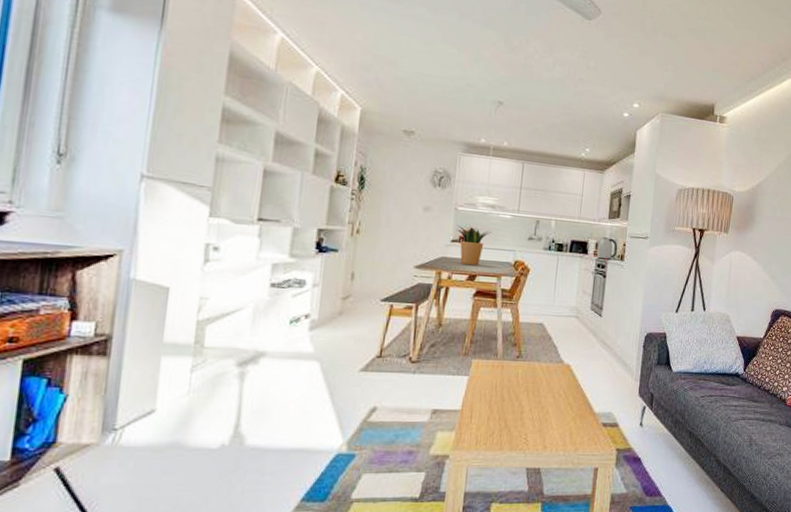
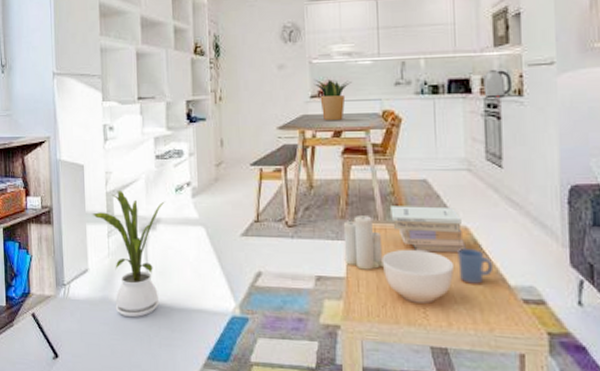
house plant: none [173,319,275,463] -> present [93,191,165,318]
candle: none [461,351,499,403] -> present [343,213,383,270]
bowl: none [495,383,555,430] -> present [381,249,455,304]
books: none [509,345,566,387] -> present [390,206,466,253]
mug: none [558,383,585,412] -> present [457,249,494,284]

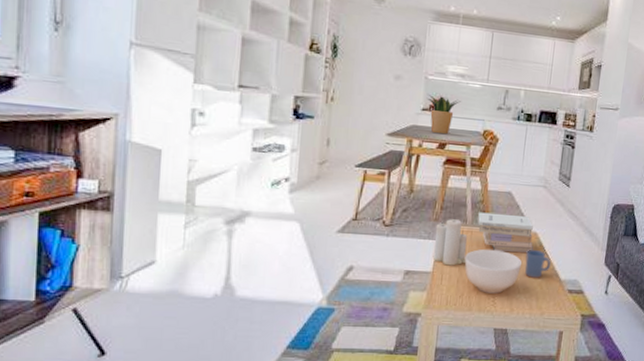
house plant: present [93,191,165,318] -> none [168,180,258,311]
kettle: present [483,70,513,99] -> none [565,108,588,132]

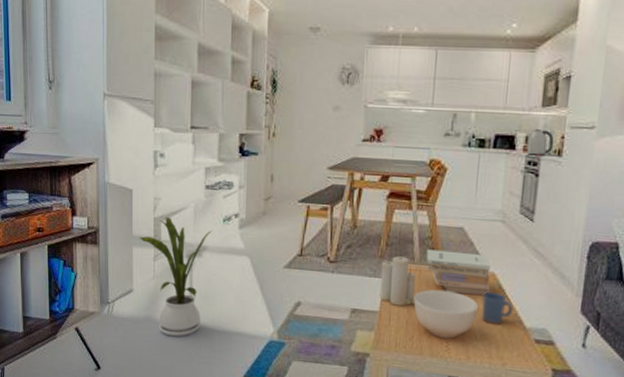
house plant: none [168,180,258,311] -> present [140,217,212,337]
potted plant: present [426,95,462,135] -> none [366,124,405,166]
kettle: none [565,108,588,132] -> present [526,129,555,157]

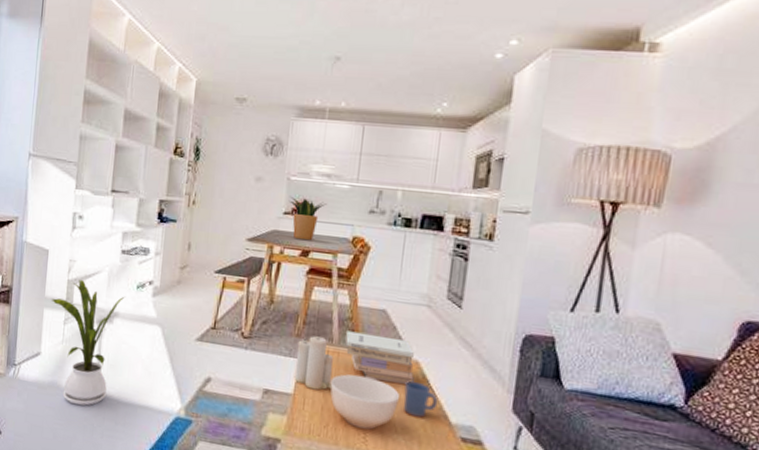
potted plant: none [366,124,405,166] -> present [288,197,328,241]
kettle: present [526,129,555,157] -> none [455,211,486,241]

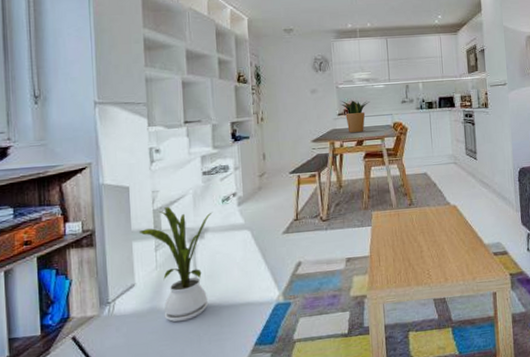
candle: present [294,334,334,390] -> none [366,203,398,248]
bowl: present [330,374,401,430] -> none [396,226,448,268]
books: present [345,330,414,384] -> none [401,192,455,228]
mug: present [403,381,438,418] -> none [449,221,474,247]

